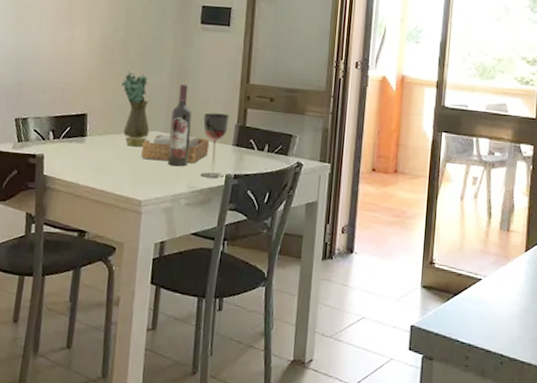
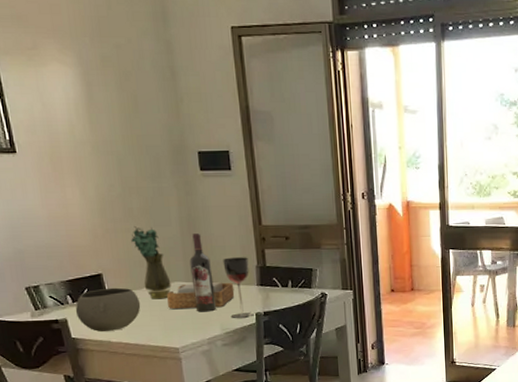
bowl: none [53,129,116,174] -> present [75,287,141,332]

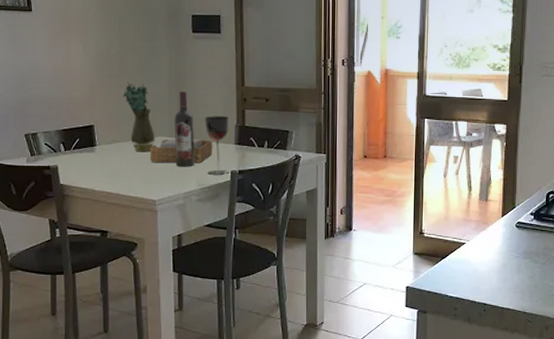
bowl: present [75,287,141,332] -> none [66,139,125,180]

